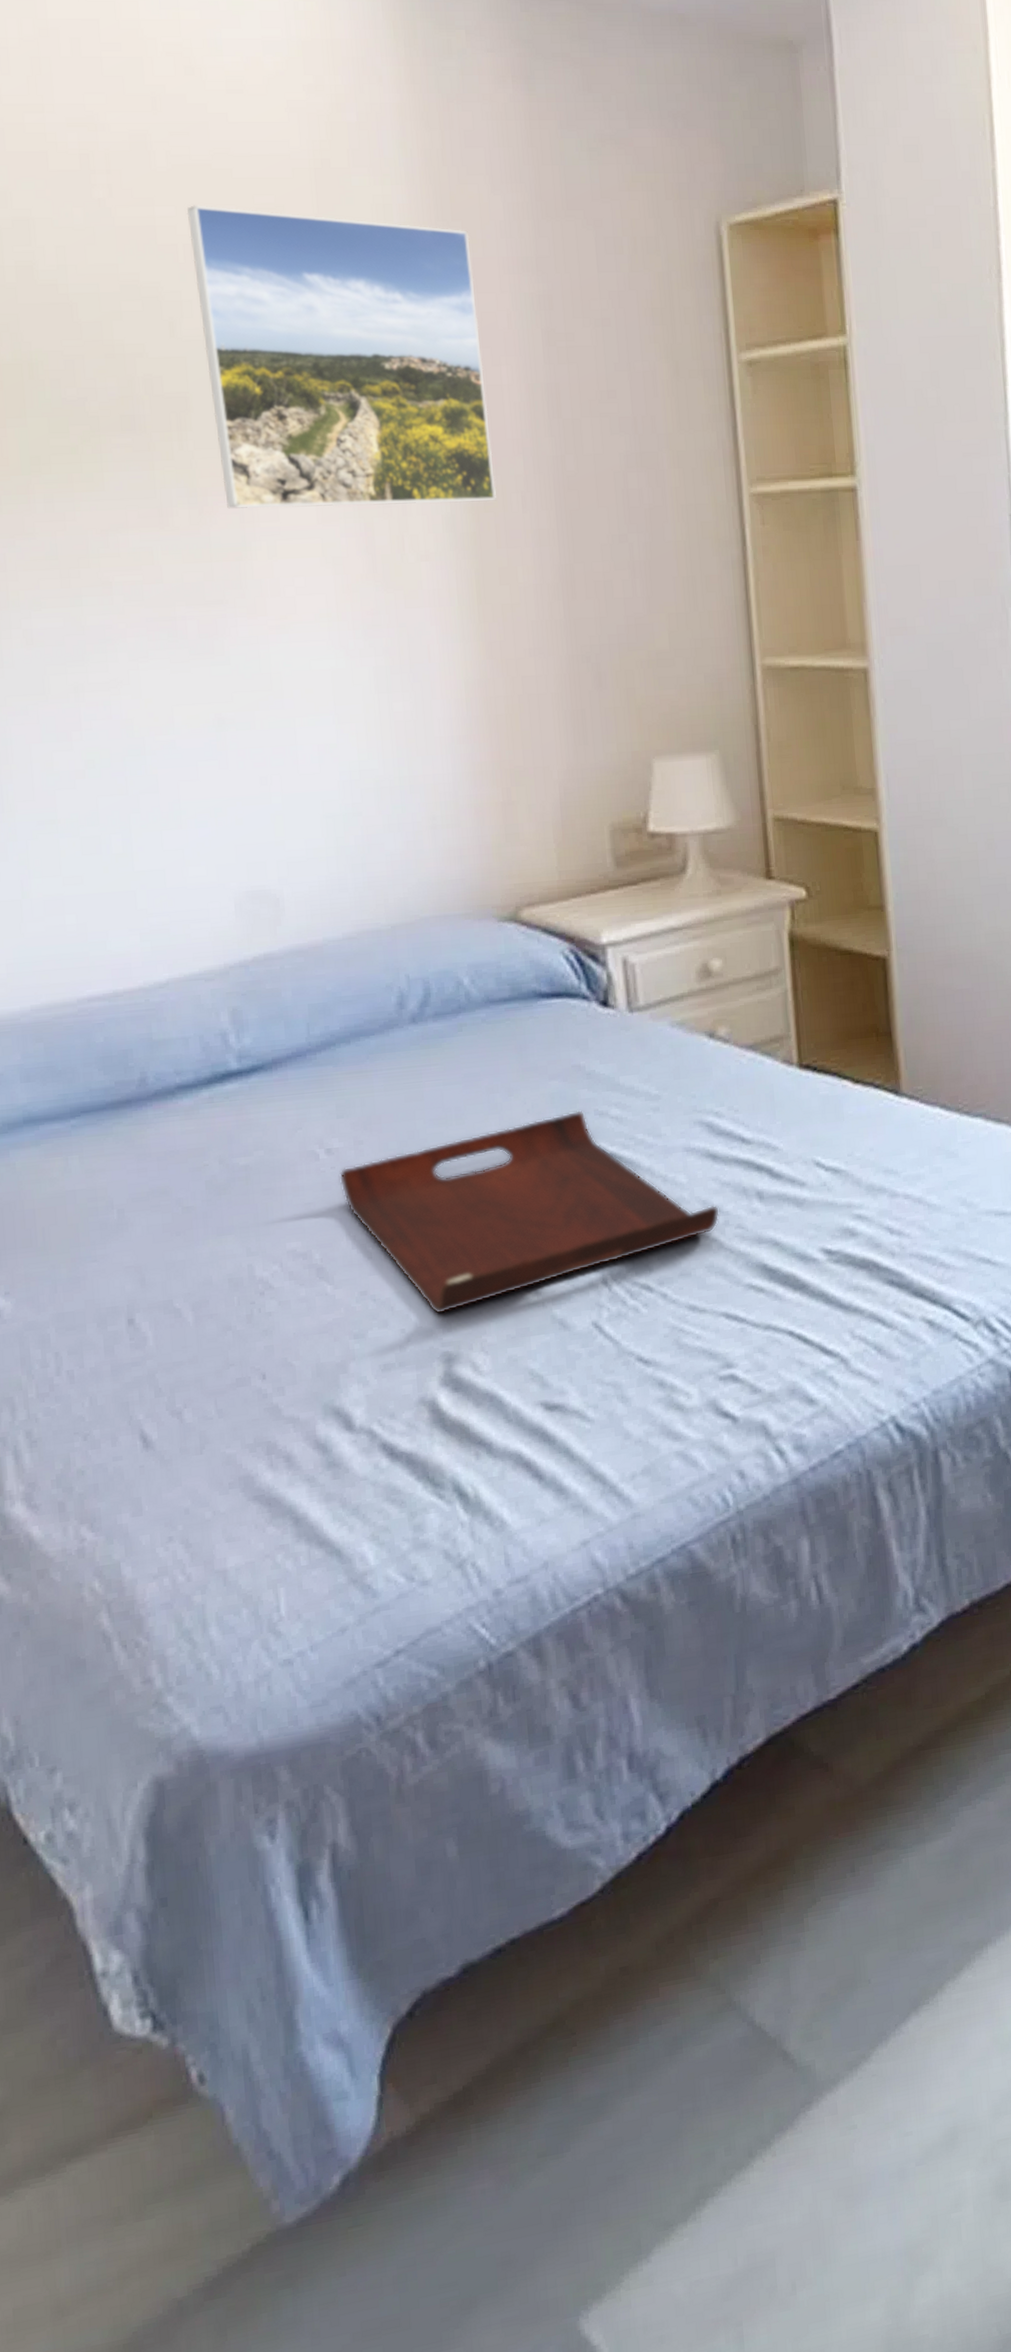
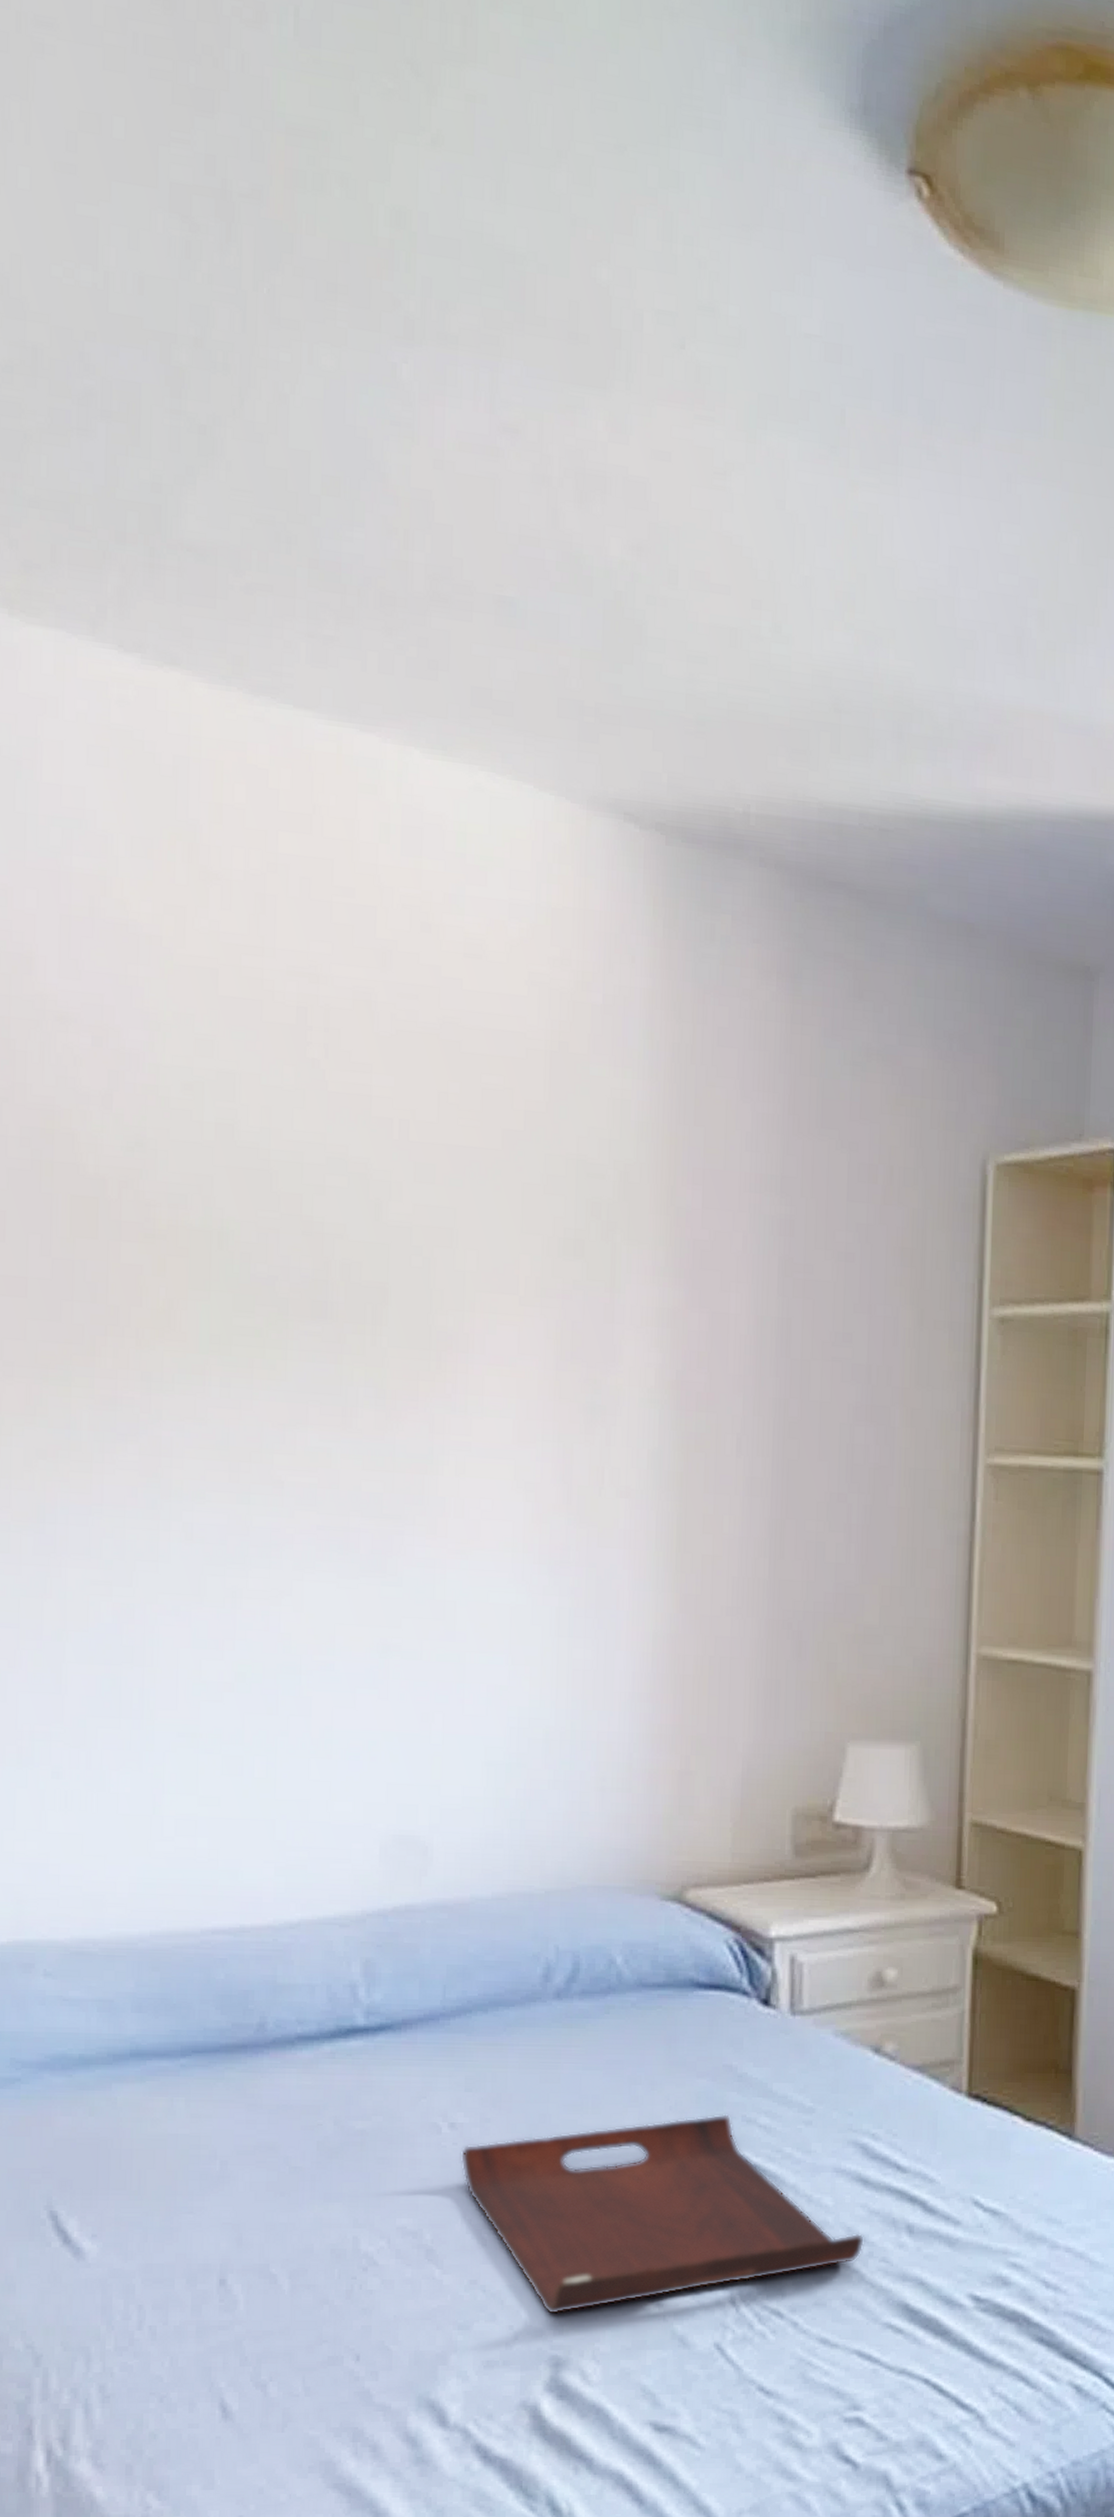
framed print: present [187,205,497,509] -> none [407,1077,711,1441]

